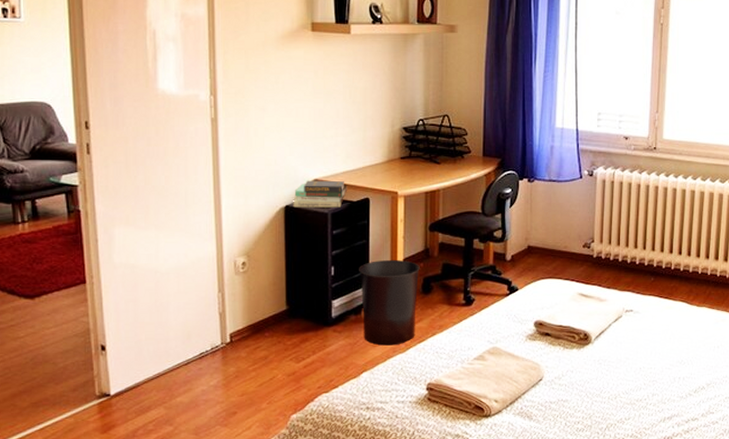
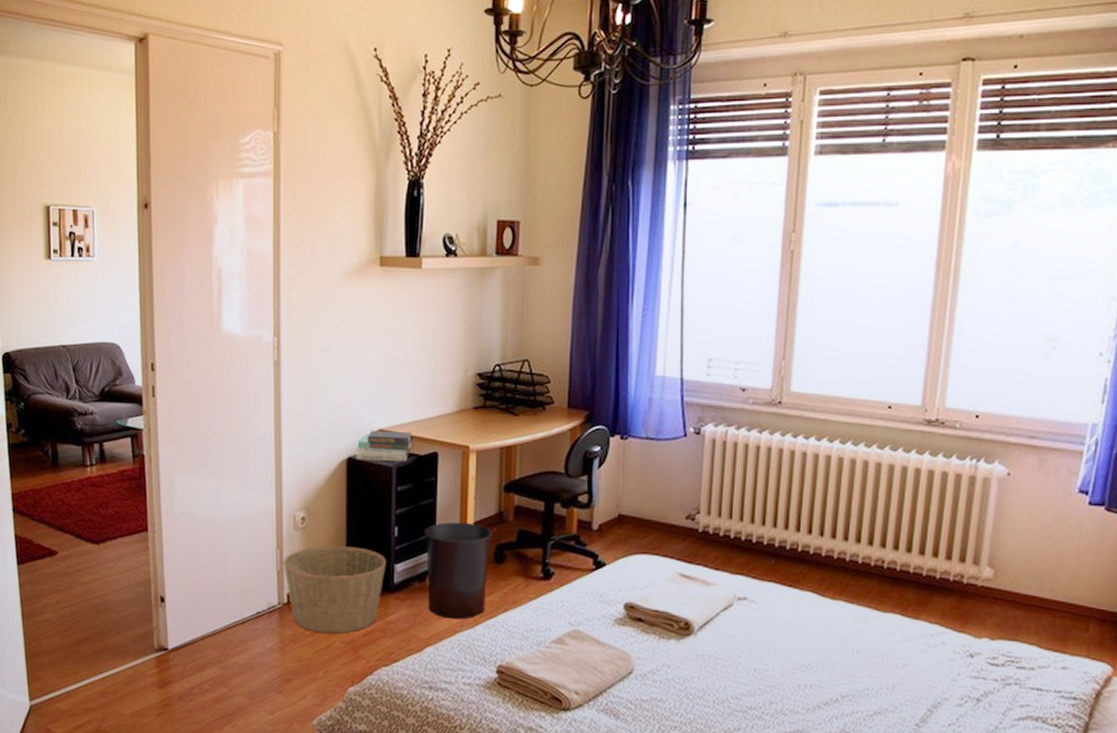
basket: none [226,287,325,368] -> present [284,546,387,634]

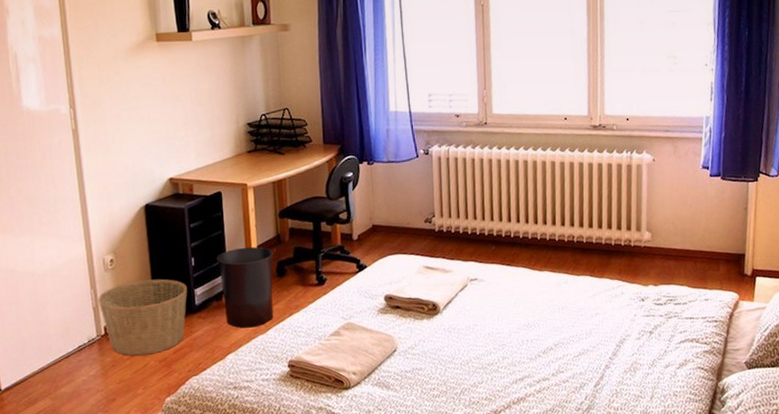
books: present [356,430,415,461] -> none [152,178,201,206]

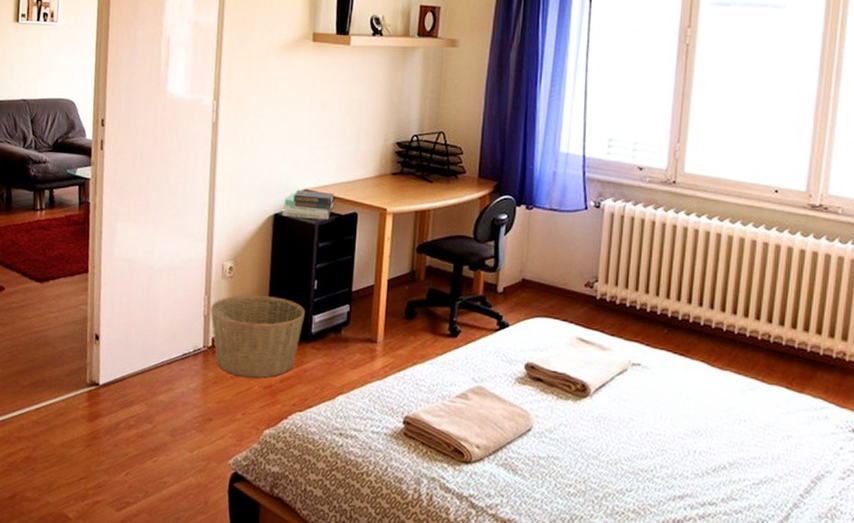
books: none [152,178,201,206] -> present [282,189,337,220]
waste bin: present [217,247,274,328] -> none [342,278,405,371]

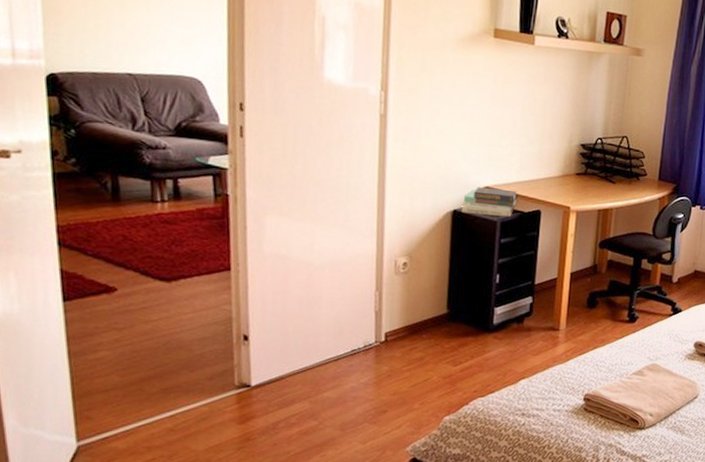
basket: present [211,295,306,378] -> none [383,290,488,369]

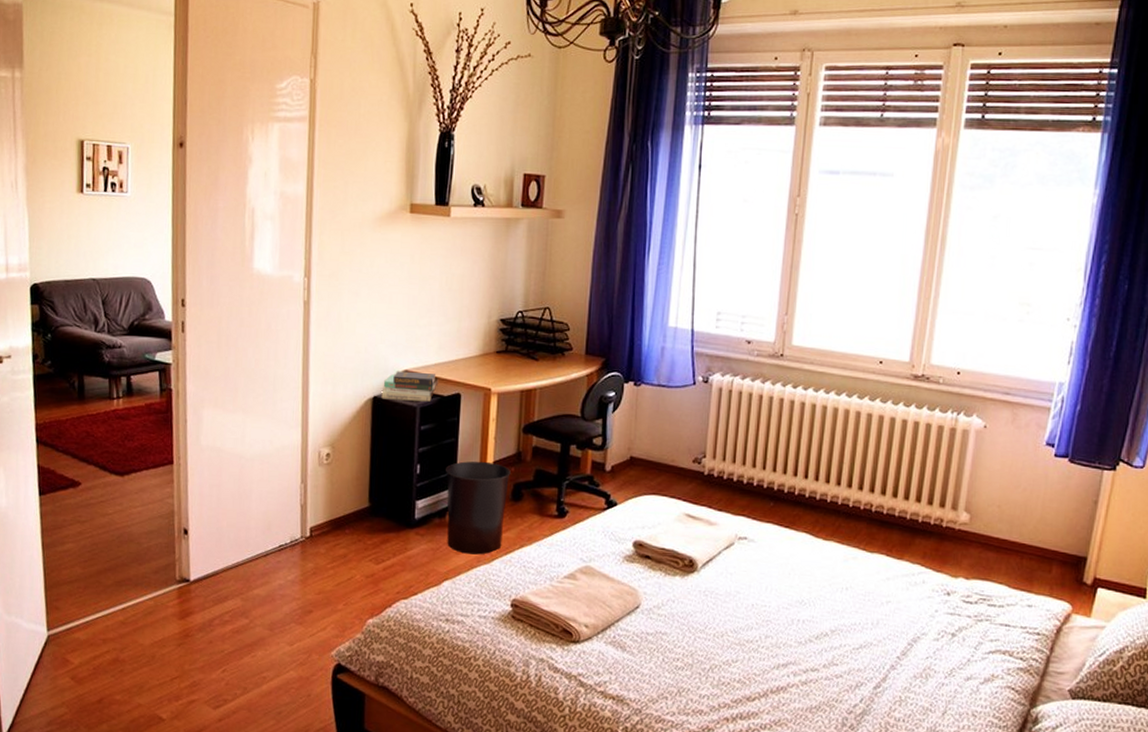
waste bin: none [524,272,587,356] -> present [446,461,511,555]

